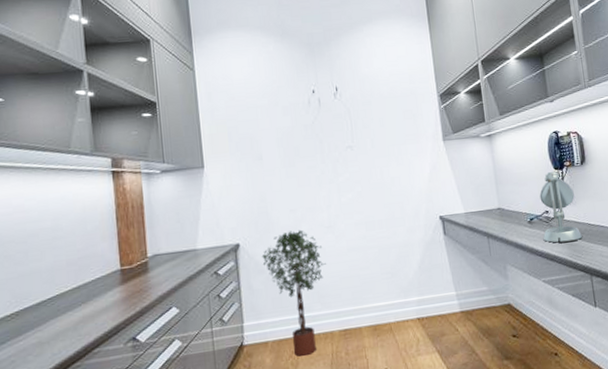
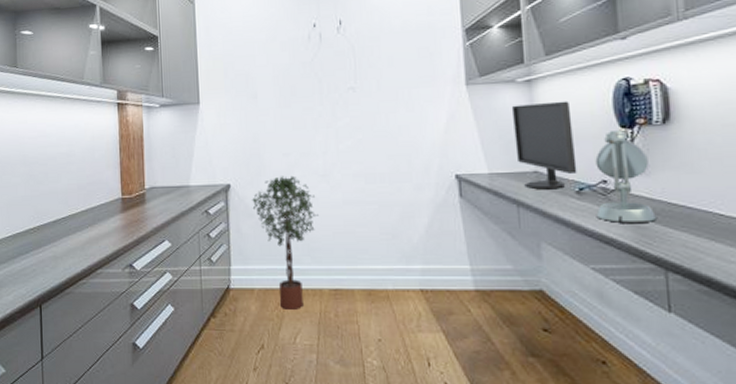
computer monitor: none [478,150,528,223] -> present [511,101,577,190]

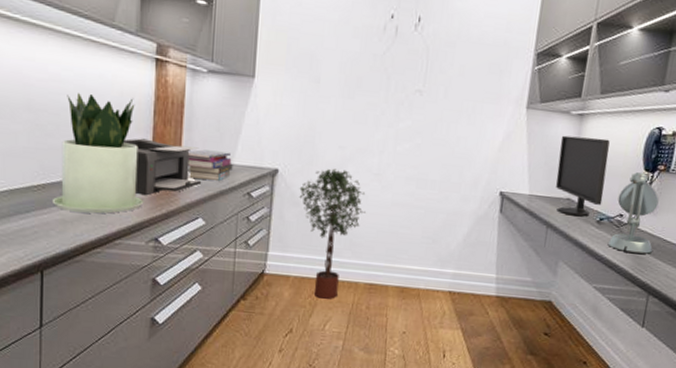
planter: none [45,140,118,248] -> present [51,93,144,214]
printer: none [97,174,165,224] -> present [123,138,202,195]
books: none [151,175,190,205] -> present [188,149,233,181]

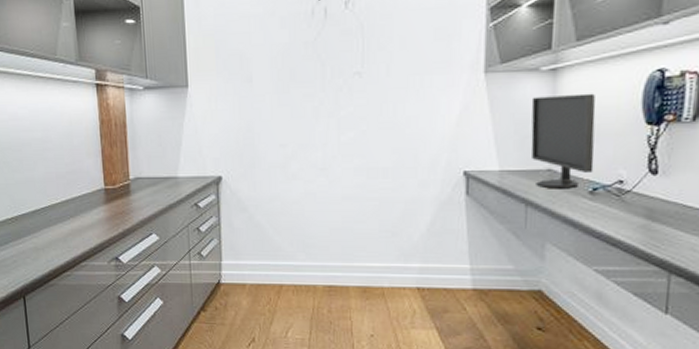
planter: present [51,93,144,214] -> none [24,125,102,239]
printer: present [123,138,202,195] -> none [77,162,151,216]
books: present [188,149,233,181] -> none [135,166,178,196]
potted tree: present [299,168,366,299] -> none [245,168,315,305]
desk lamp: present [607,172,659,255] -> none [606,126,671,226]

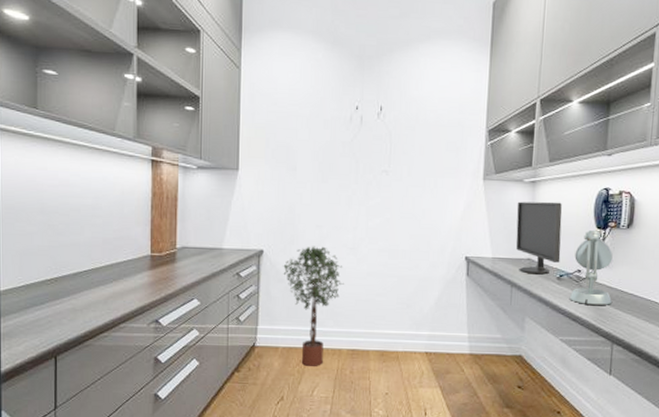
potted tree: none [245,168,315,305] -> present [283,246,344,366]
desk lamp: none [606,126,671,226] -> present [569,229,613,306]

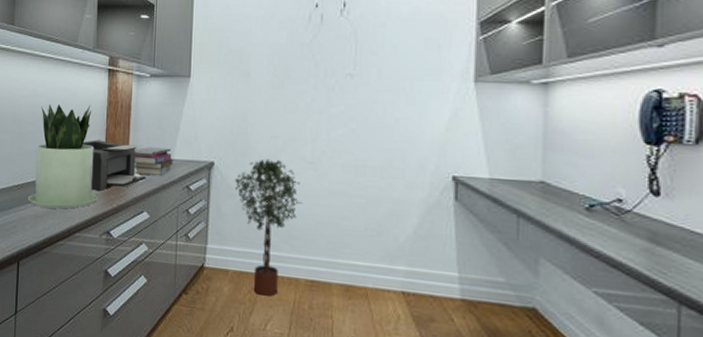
planter: none [63,195,145,301] -> present [27,104,98,209]
printer: none [125,231,196,281] -> present [82,140,146,191]
books: none [183,237,223,264] -> present [134,147,173,175]
computer monitor: present [516,201,563,275] -> none [522,108,590,203]
desk lamp: present [569,229,613,306] -> none [605,145,677,251]

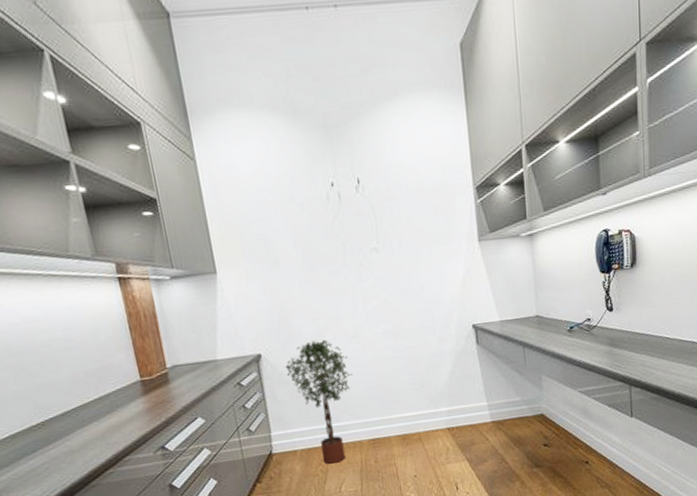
planter: present [27,104,98,209] -> none [42,320,142,442]
printer: present [82,140,146,191] -> none [107,352,193,409]
books: present [134,147,173,175] -> none [172,349,218,383]

